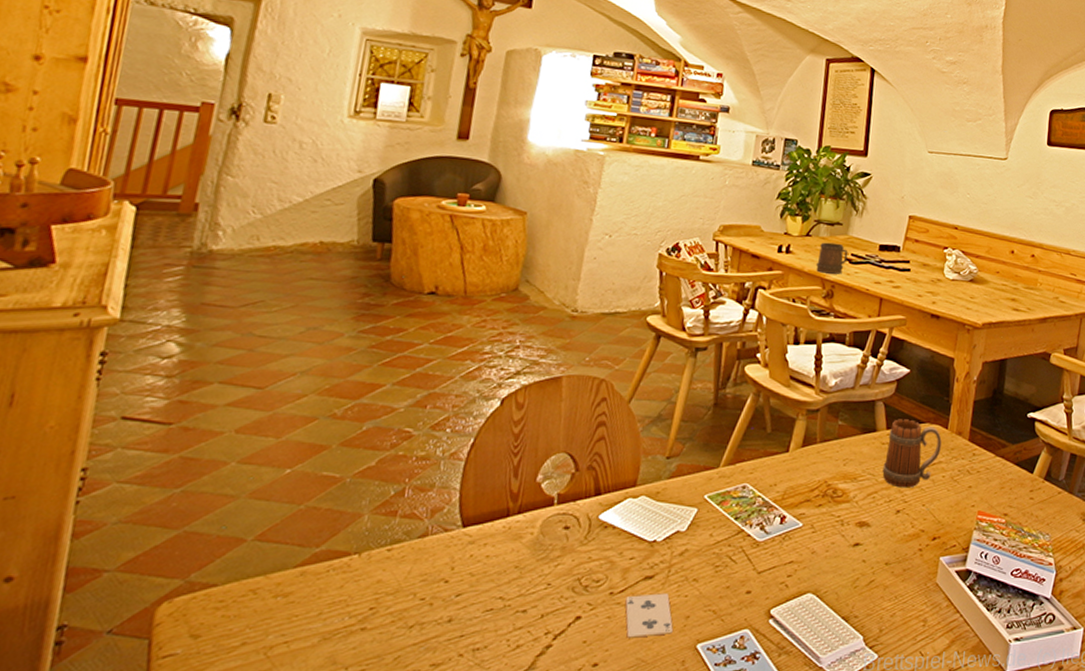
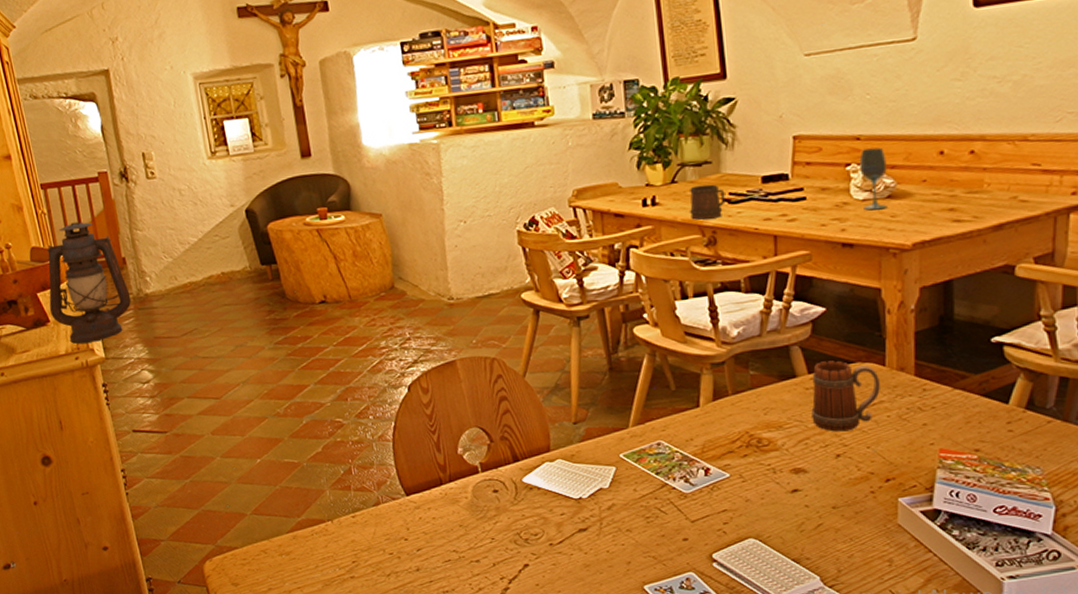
lantern: none [61,150,189,298] -> present [47,222,131,344]
playing card: present [625,593,673,638] -> none [565,543,617,581]
wineglass: none [952,237,974,291] -> present [859,147,887,211]

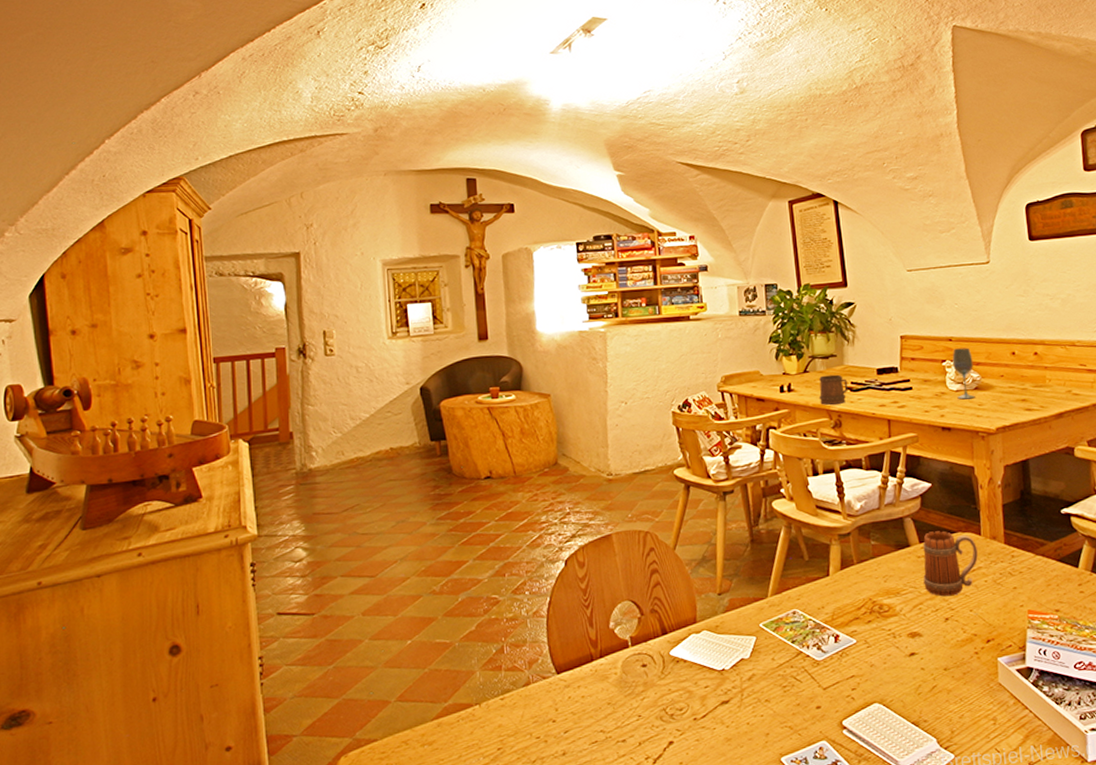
lantern: present [47,222,131,344] -> none [204,396,293,521]

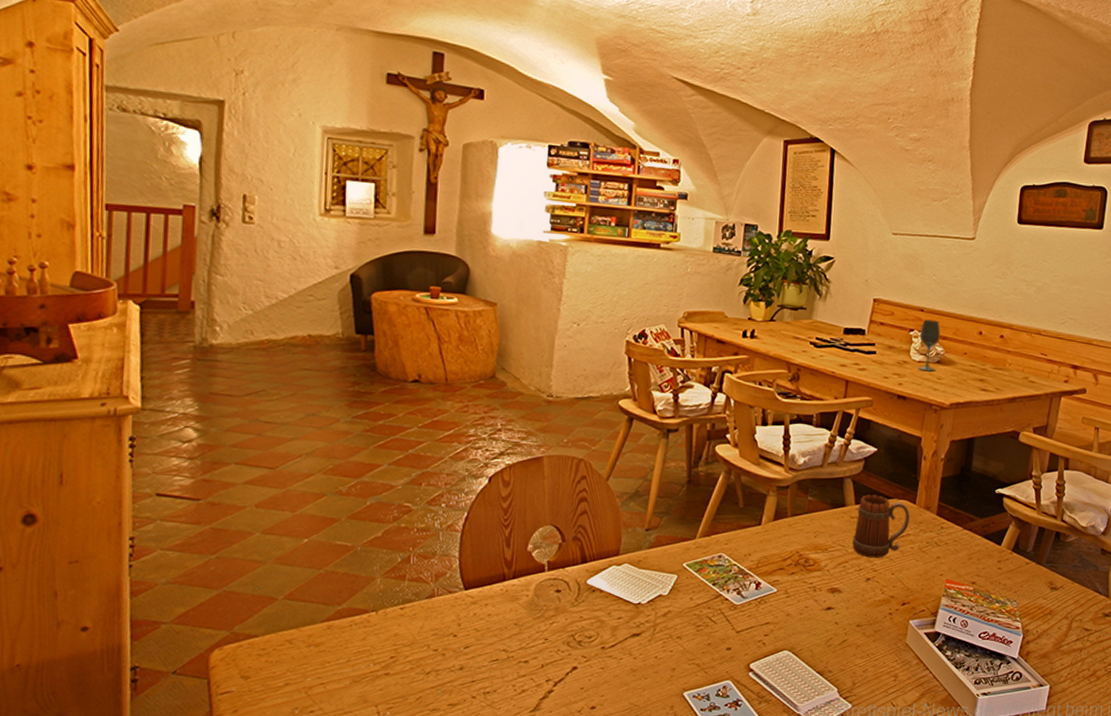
beer mug: present [818,374,848,405] -> none [780,326,813,358]

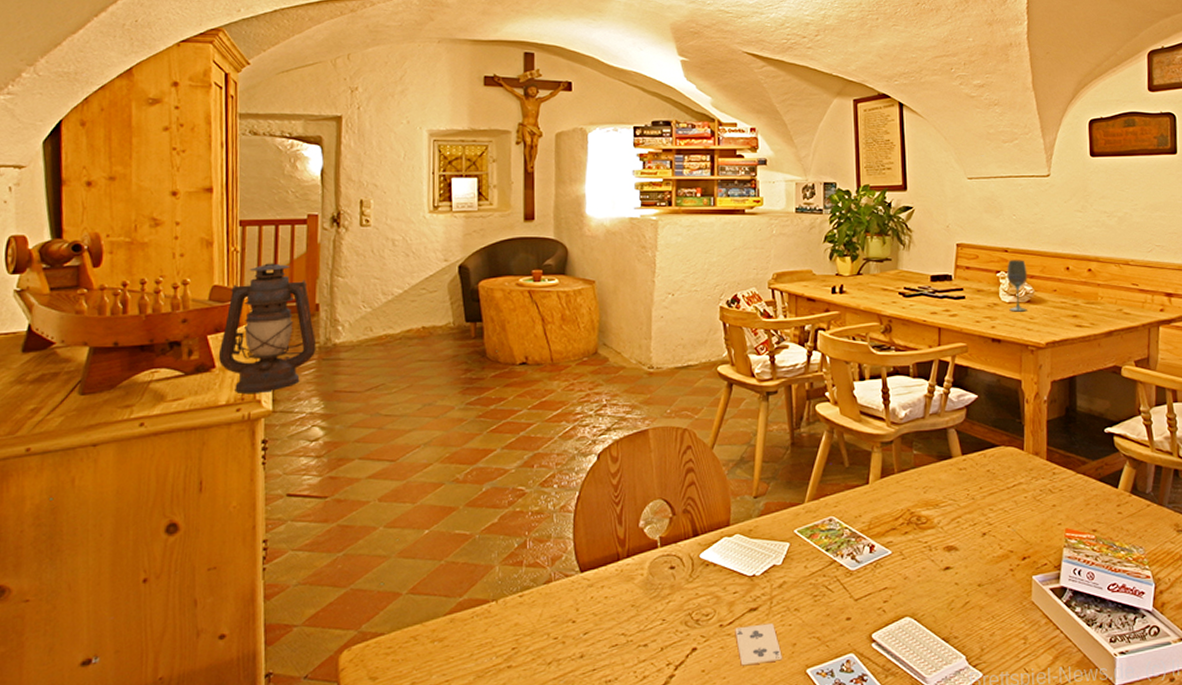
lantern: none [81,253,191,389] -> present [218,263,317,393]
playing card: none [616,648,661,686] -> present [735,623,782,666]
beer mug: present [852,495,910,558] -> none [963,444,1019,511]

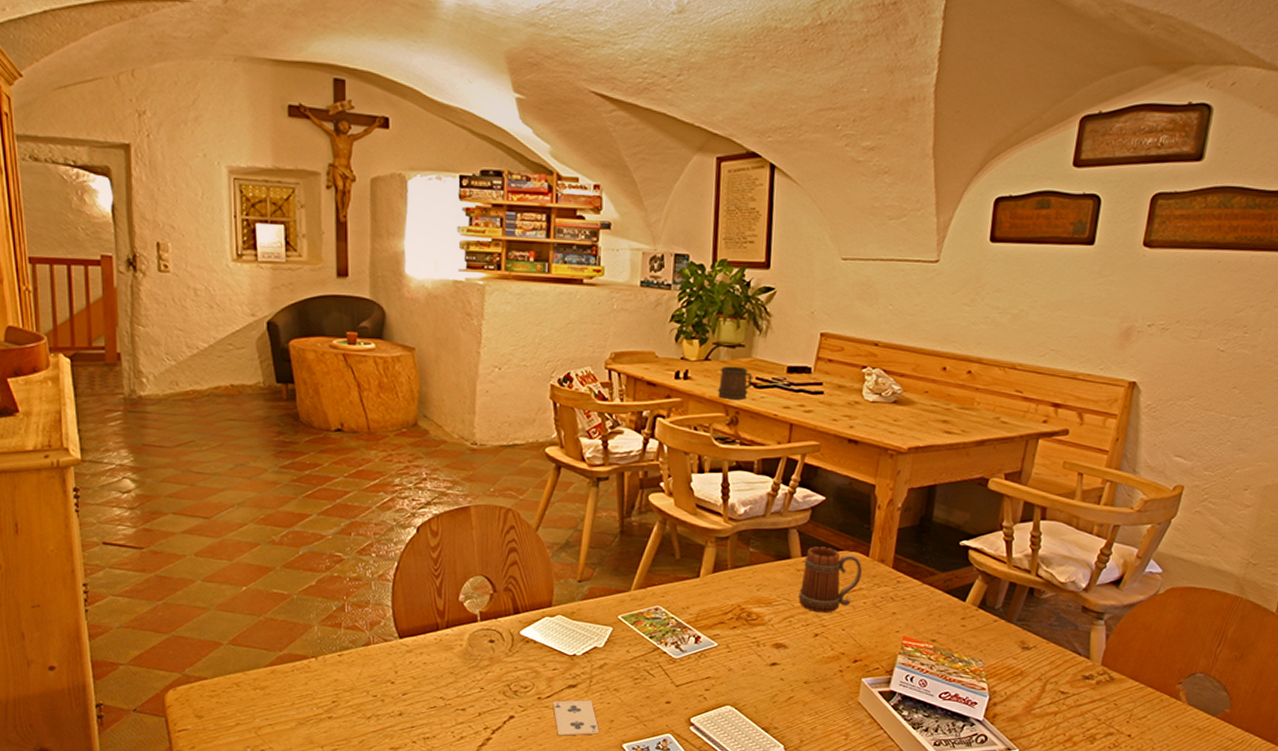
lantern: present [218,263,317,393] -> none [20,306,121,441]
beer mug: none [870,278,901,309] -> present [717,366,752,400]
beer mug: none [963,444,1019,511] -> present [798,546,862,613]
wineglass: present [1007,260,1027,312] -> none [872,355,898,413]

